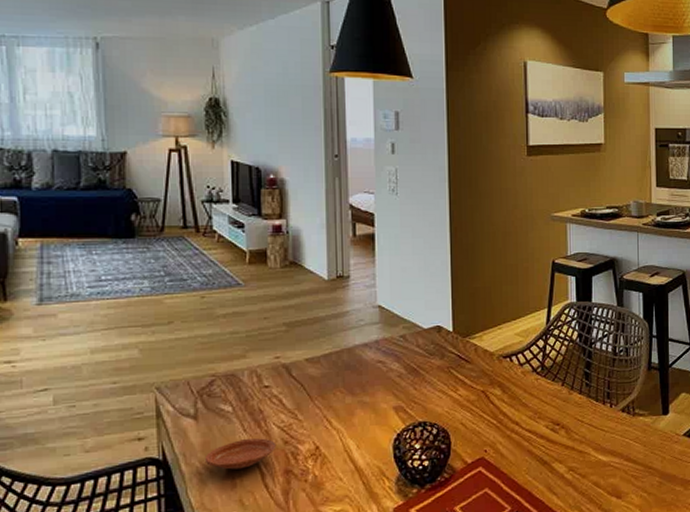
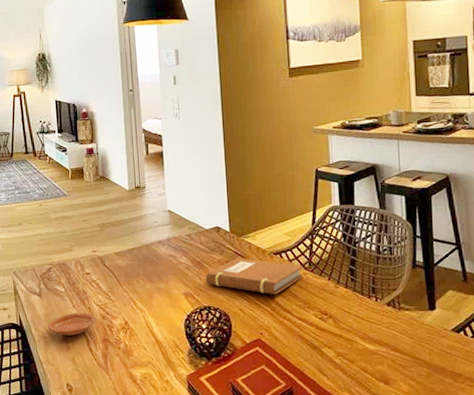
notebook: none [421,363,535,405] -> present [205,258,304,295]

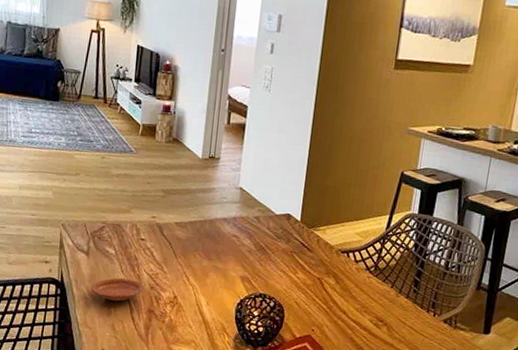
notebook: present [205,258,304,295] -> none [265,250,368,294]

